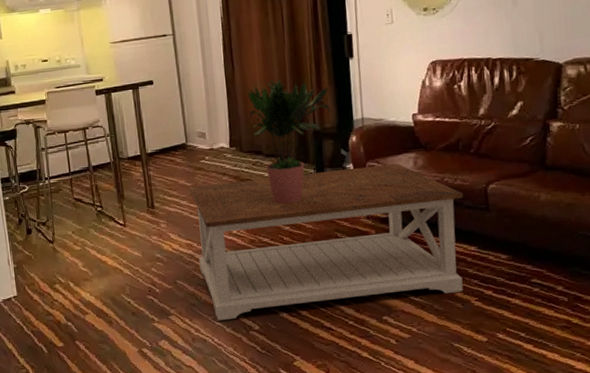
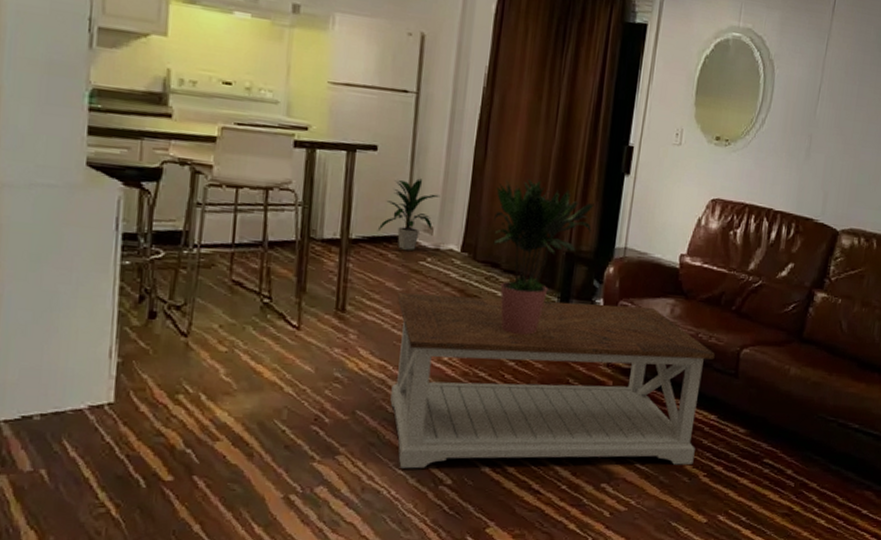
indoor plant: none [165,97,206,154] -> present [377,177,440,250]

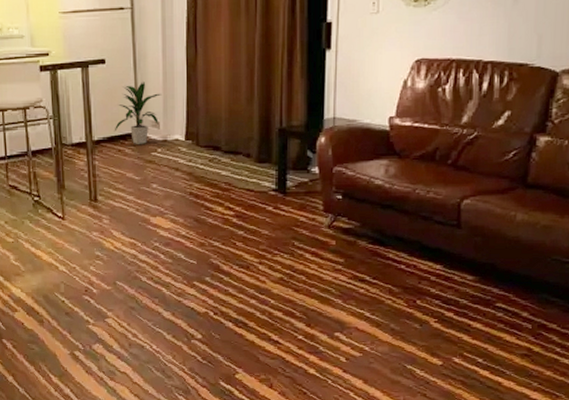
coffee table: present [390,293,715,469] -> none [138,170,434,327]
potted plant: present [493,178,596,335] -> none [209,67,301,206]

